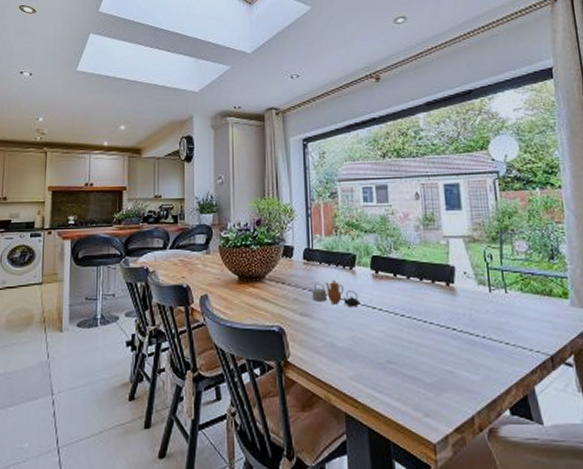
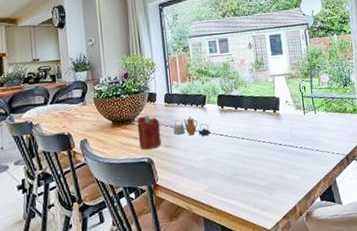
candle: none [268,272,297,316] -> present [137,115,162,150]

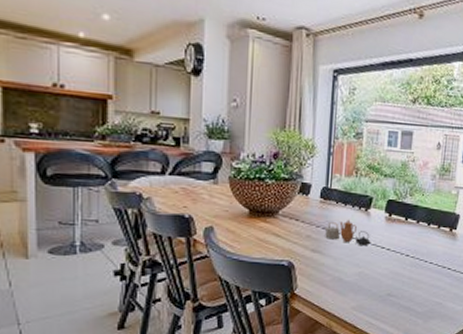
candle: present [137,115,162,150] -> none [279,209,310,252]

